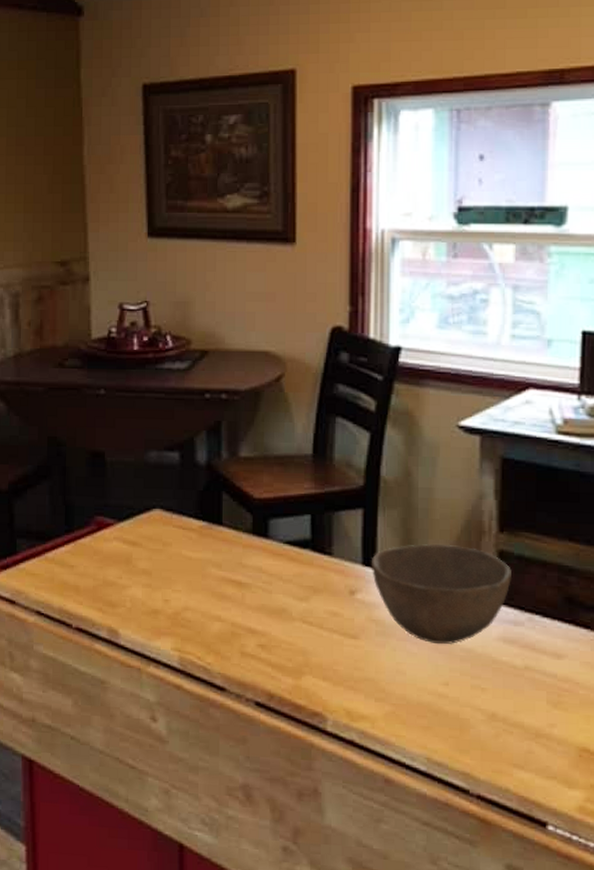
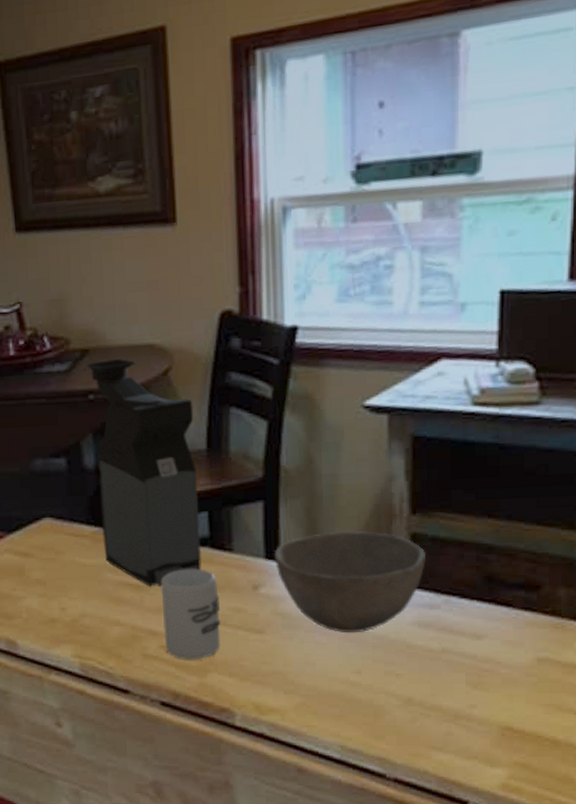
coffee maker: none [205,362,303,586] -> present [86,359,202,588]
cup: none [262,569,318,661] -> present [161,568,221,660]

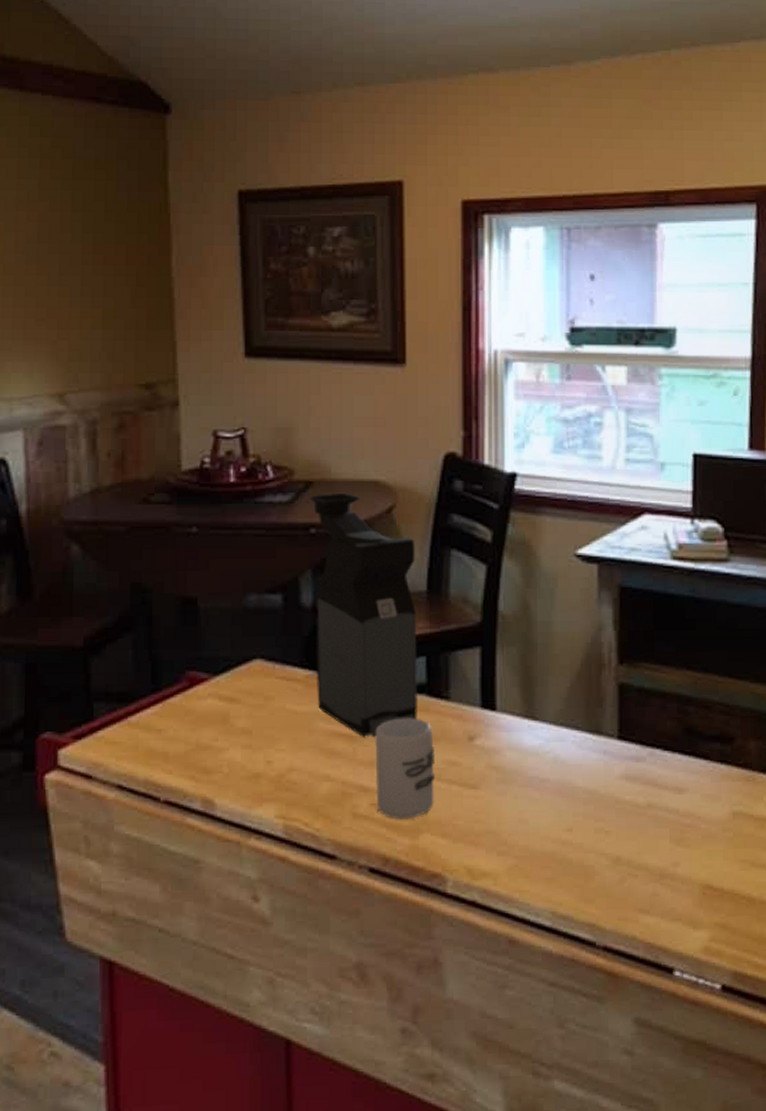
bowl: present [274,530,426,634] -> none [490,680,632,788]

